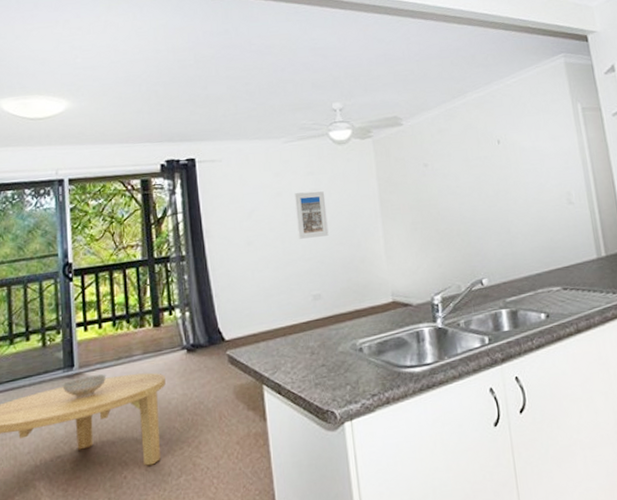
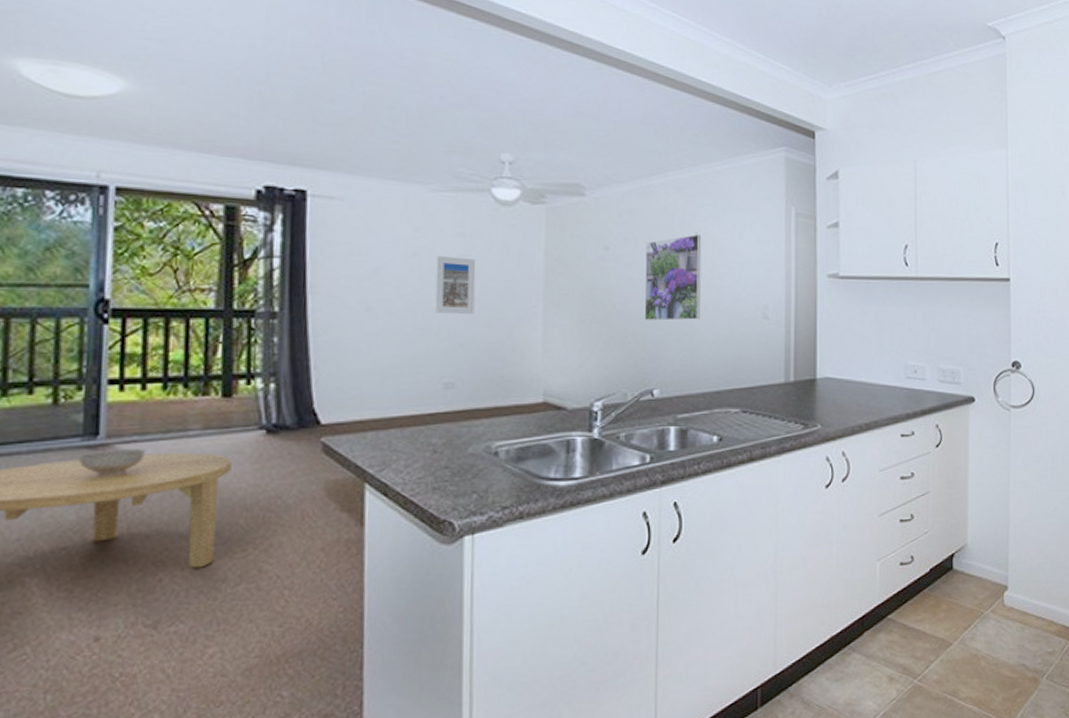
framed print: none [457,141,513,220] -> present [644,234,702,321]

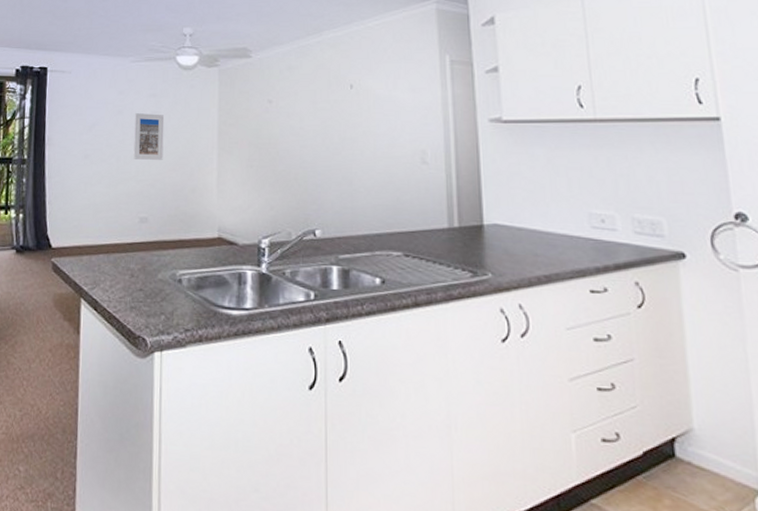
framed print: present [644,234,702,321] -> none [305,86,358,166]

